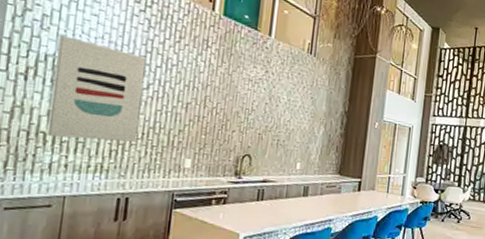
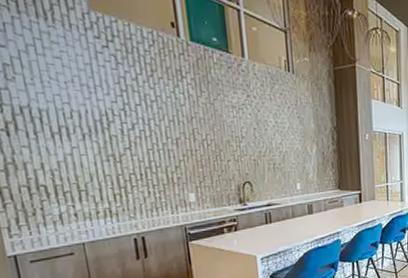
wall art: present [47,35,147,142] -> none [28,84,137,188]

